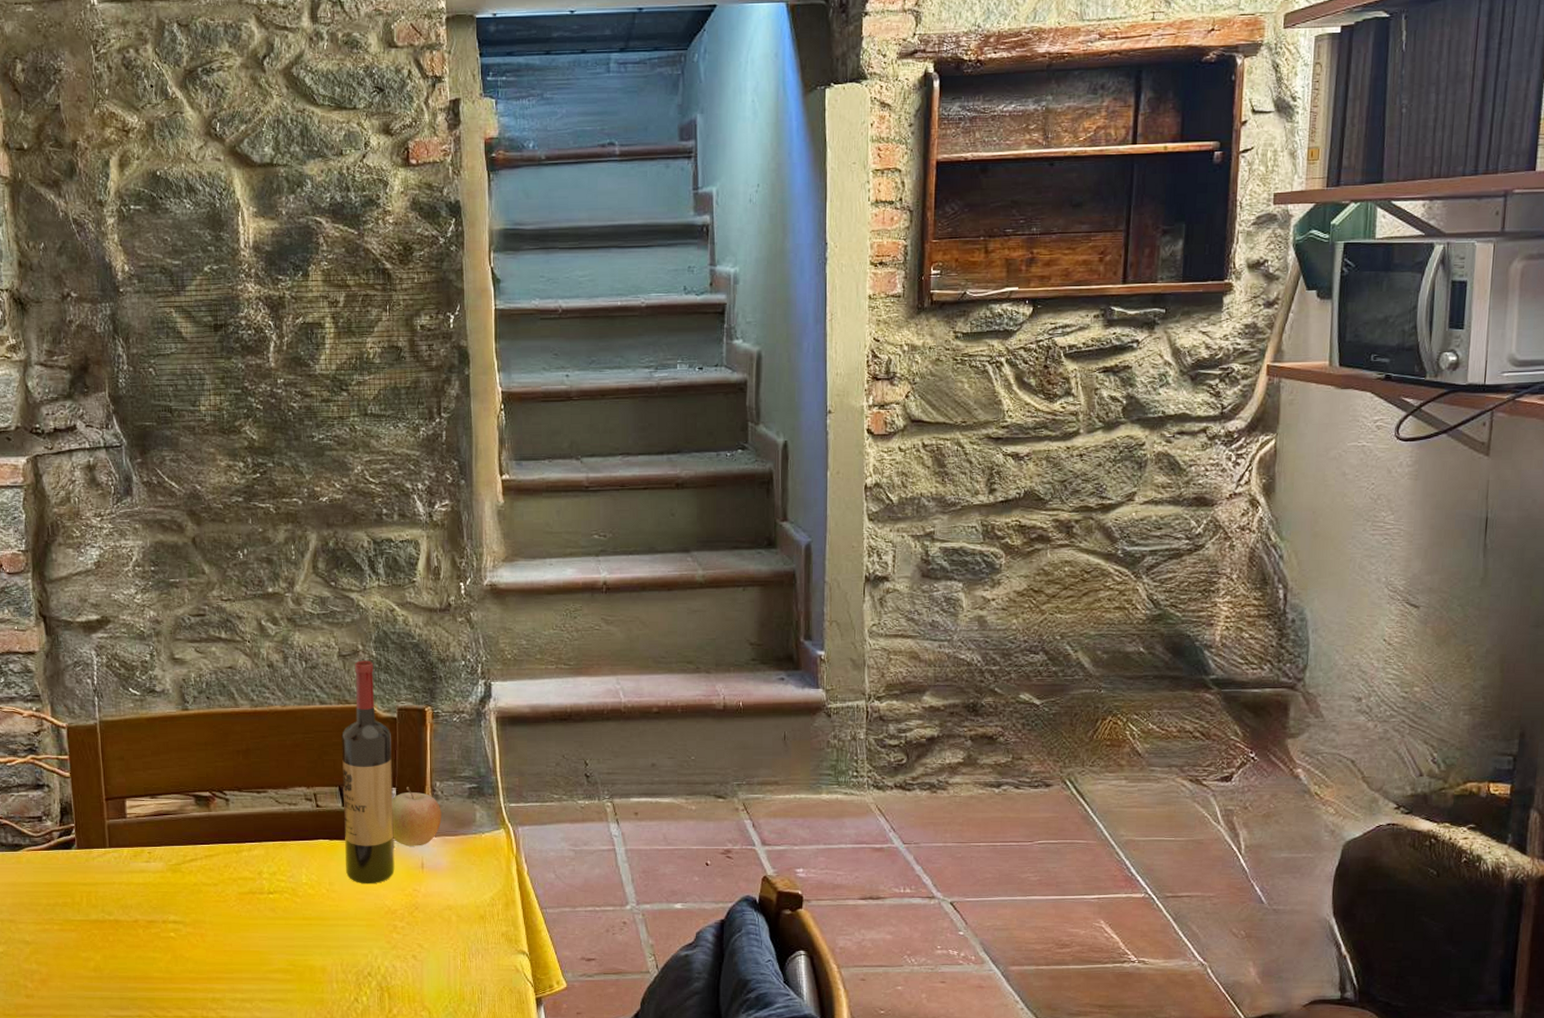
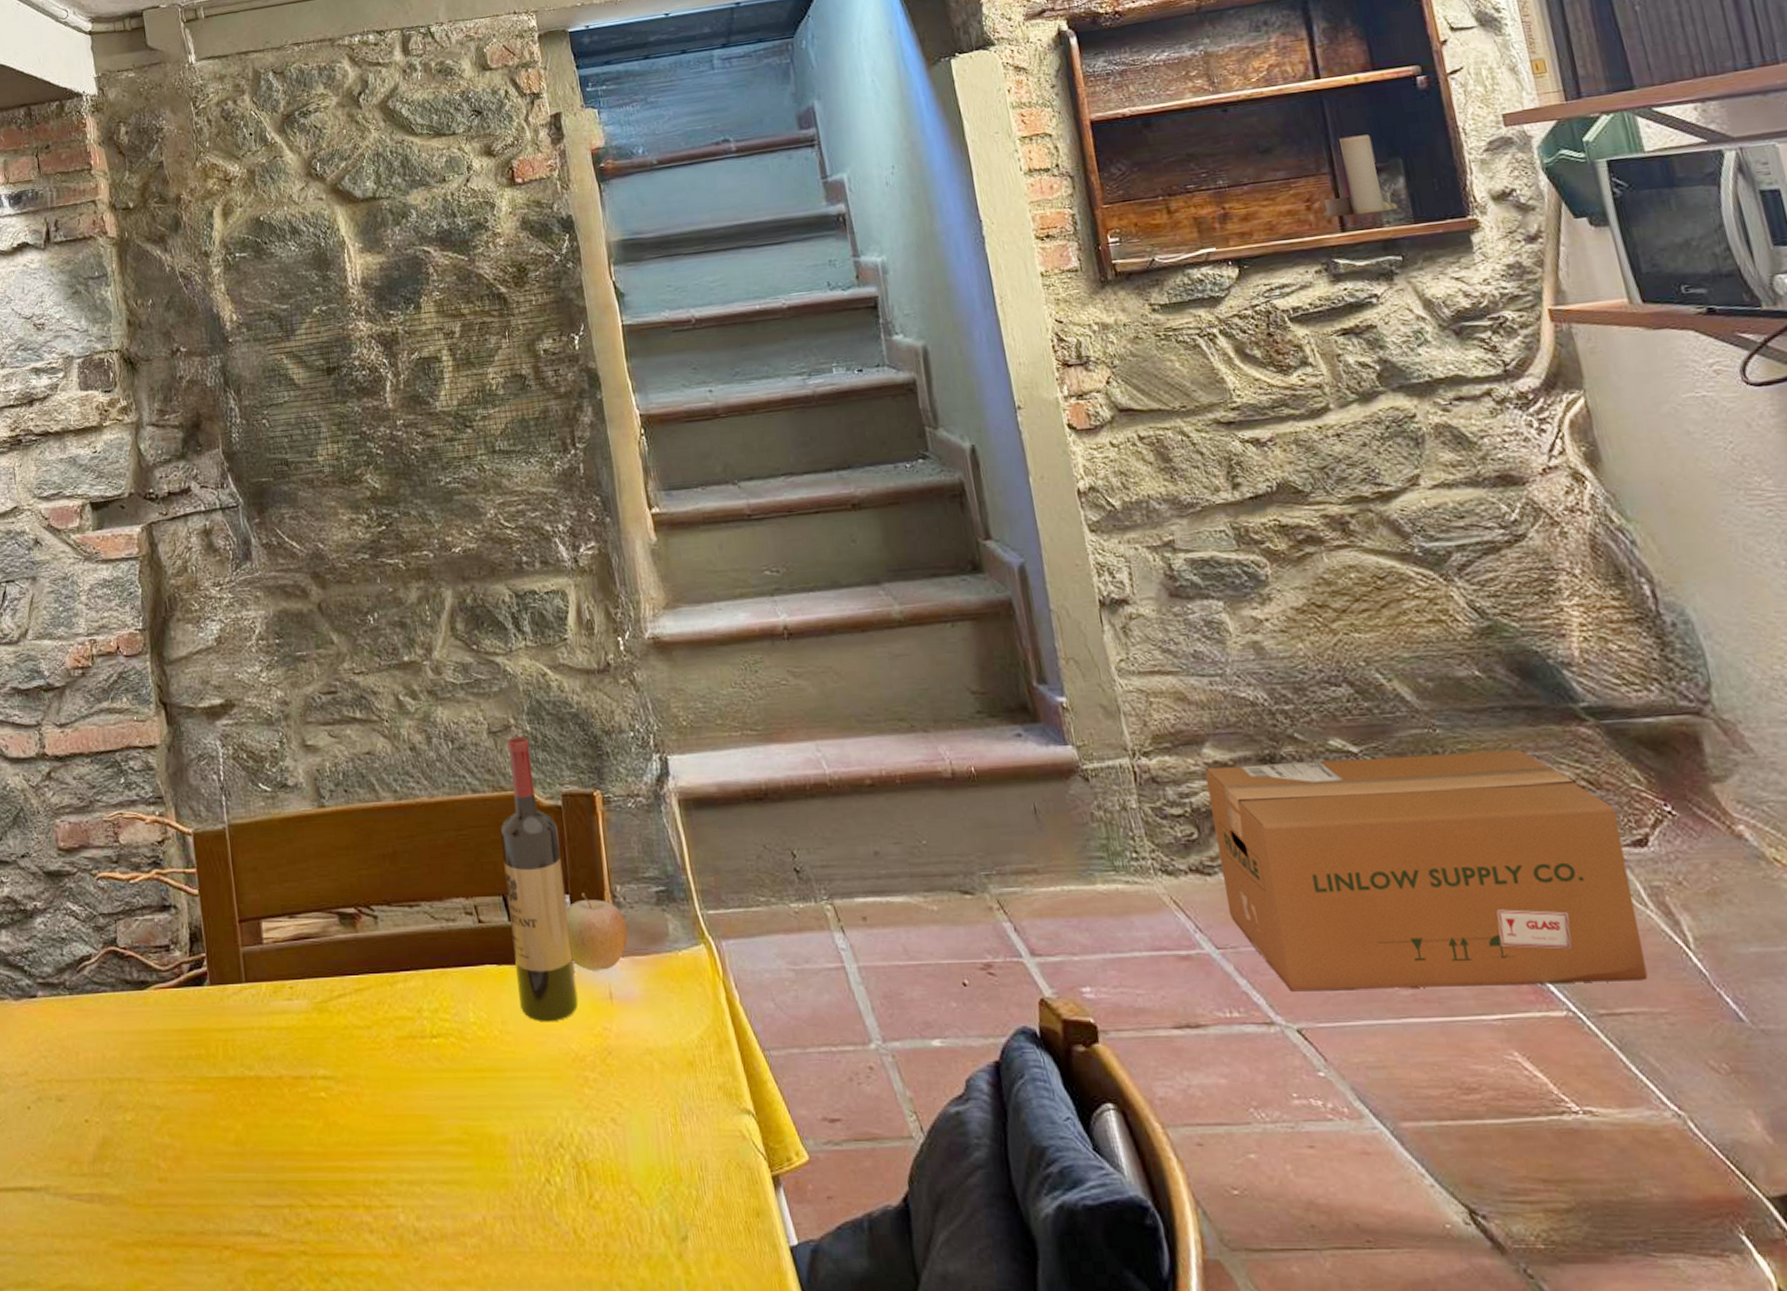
box: none [918,708,1215,876] -> present [1204,750,1648,992]
candle: none [1111,198,1173,270] -> present [1322,134,1399,218]

